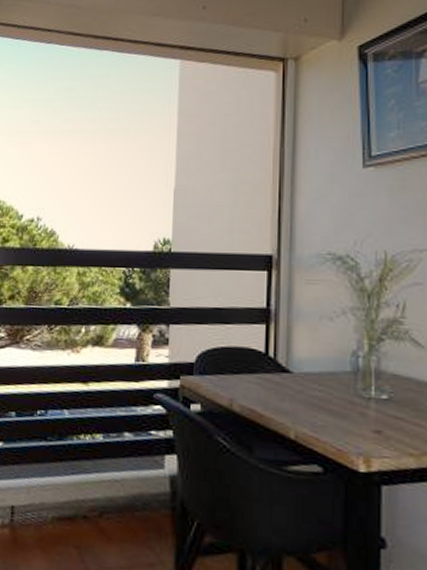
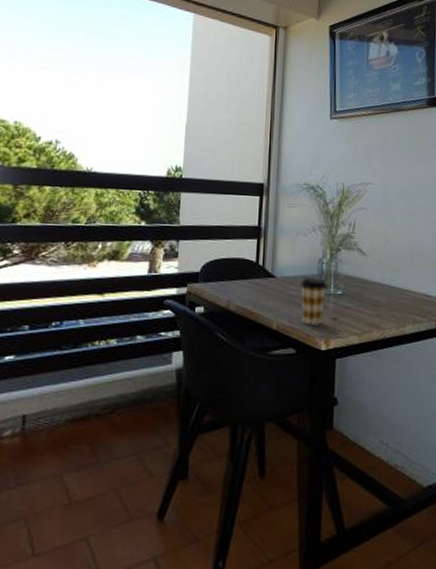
coffee cup: none [325,373,367,439] -> present [300,276,328,327]

